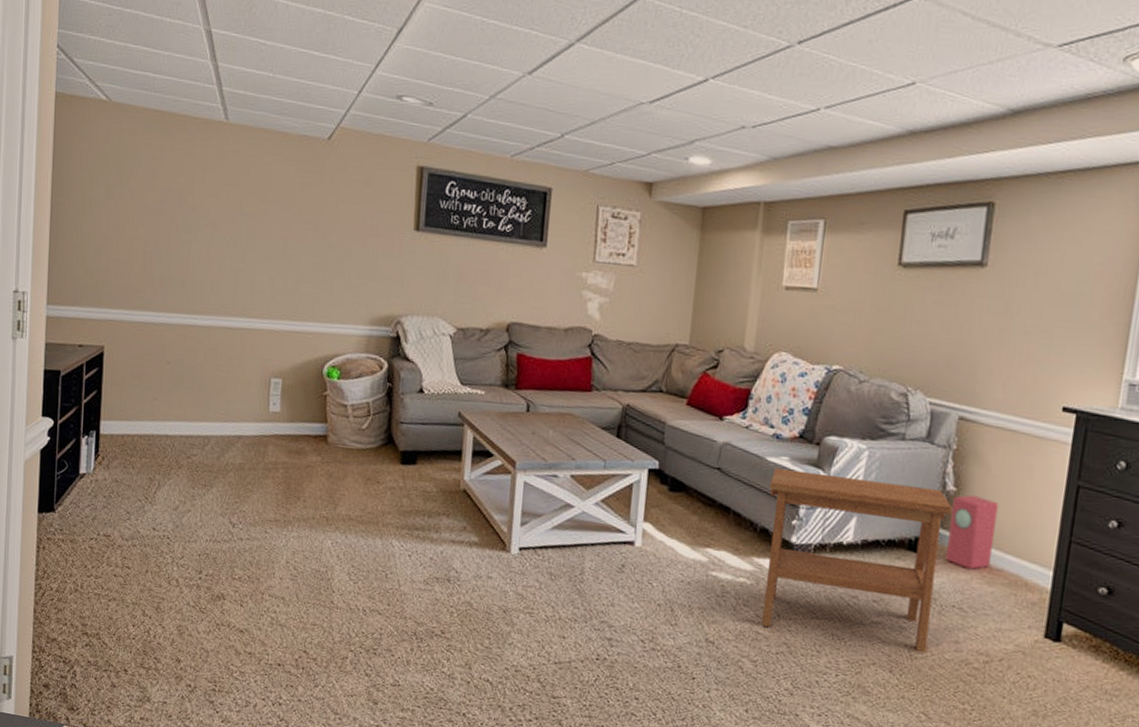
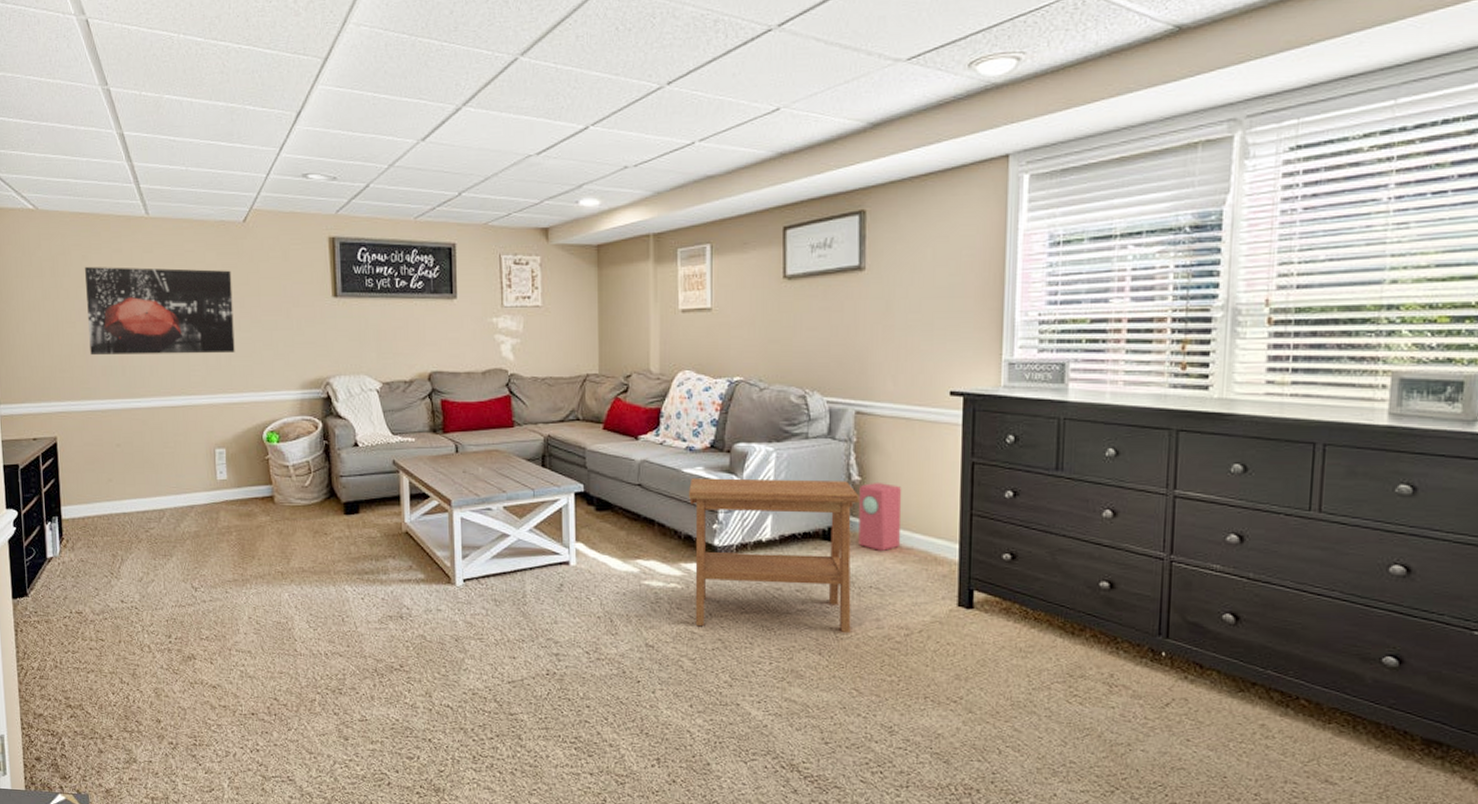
wall art: none [150,167,309,278] -> present [85,266,235,356]

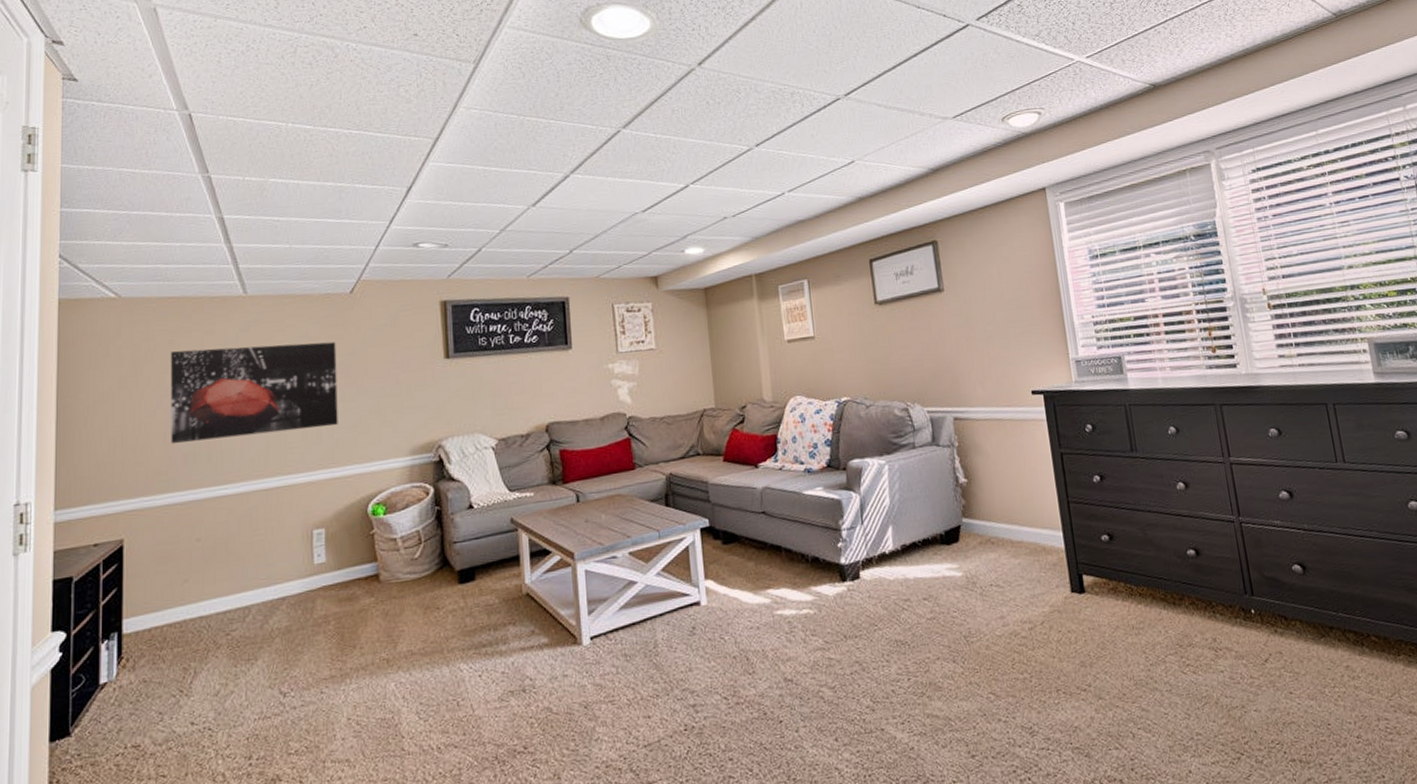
side table: present [688,477,859,634] -> none [810,484,979,650]
speaker: present [858,481,902,552] -> none [967,481,1011,549]

